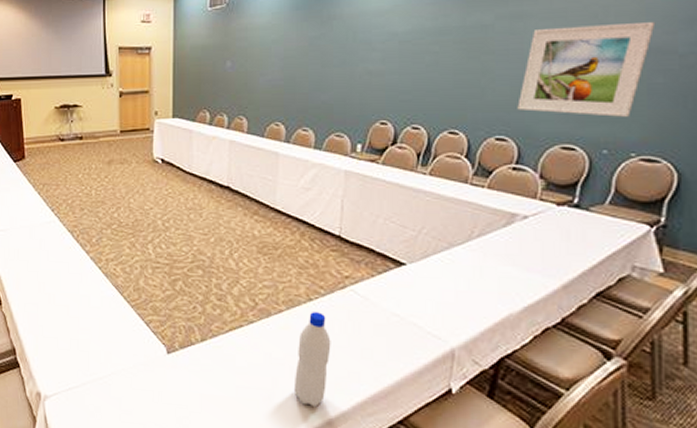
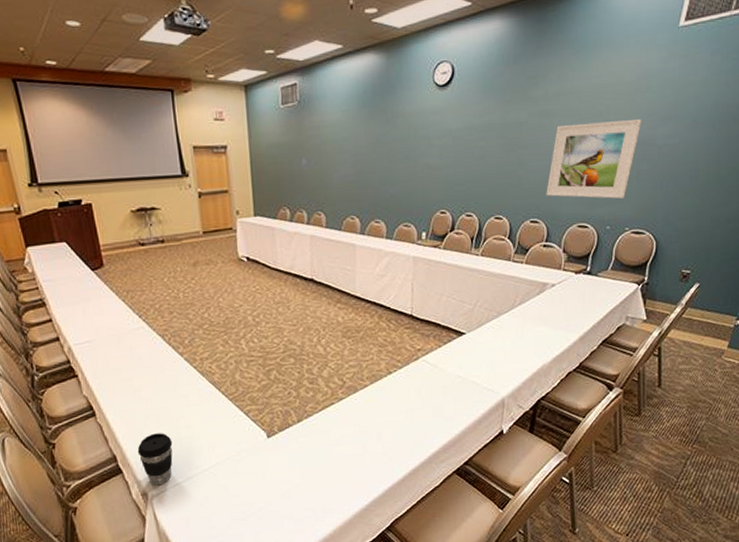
coffee cup: none [36,331,70,387] -> present [137,433,173,486]
water bottle: present [293,312,331,408] -> none [380,383,409,463]

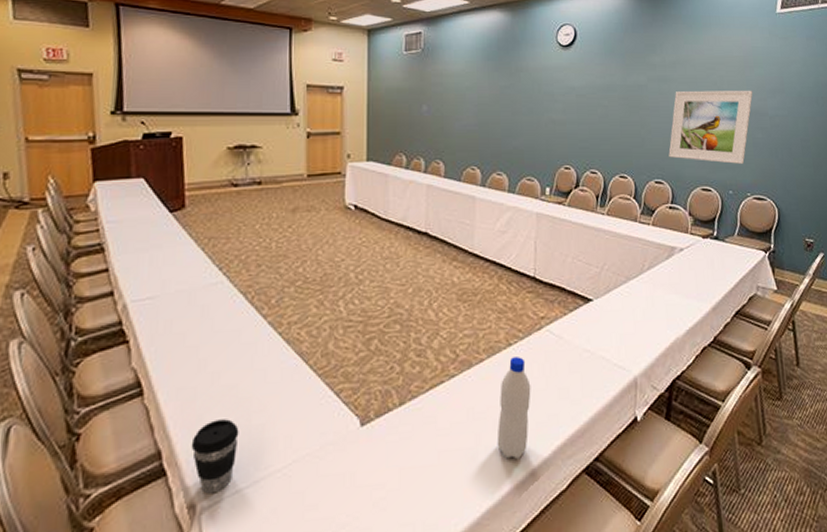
water bottle: none [380,383,409,463] -> present [496,357,531,460]

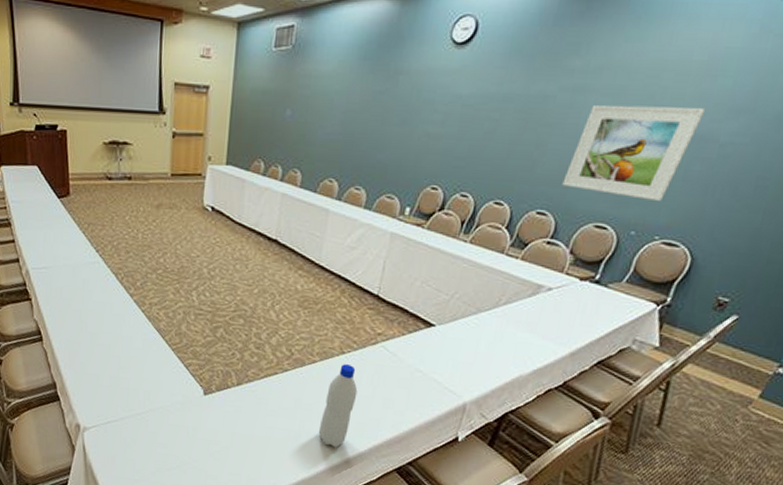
coffee cup: present [191,419,239,494] -> none [76,368,111,420]

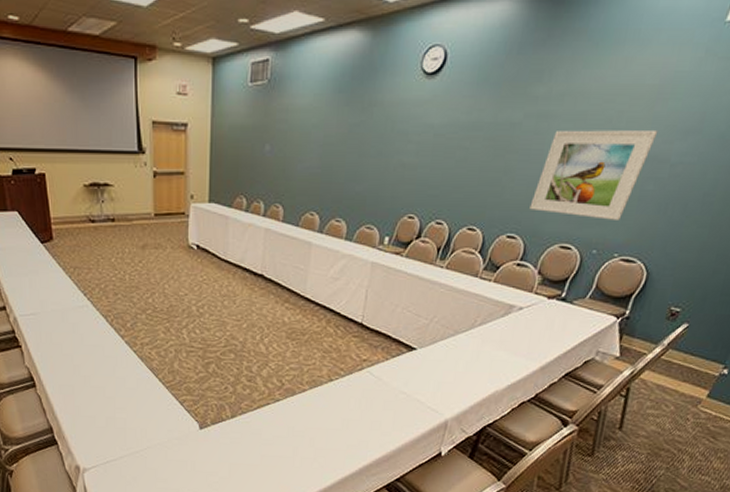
water bottle: present [318,364,358,448] -> none [311,391,347,471]

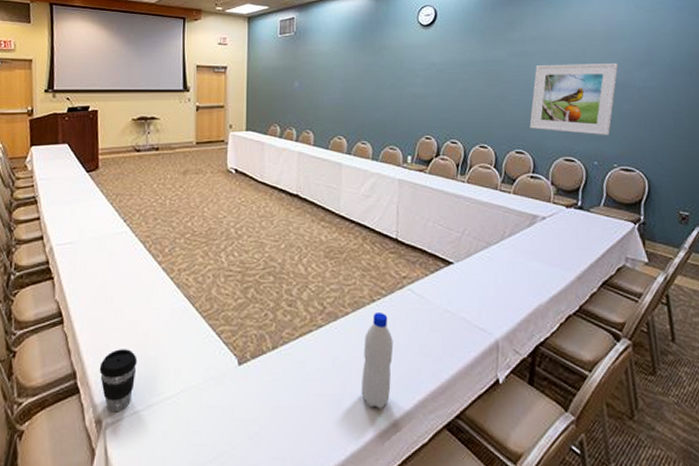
coffee cup: none [73,411,107,461] -> present [99,349,138,412]
water bottle: none [311,391,347,471] -> present [361,313,394,410]

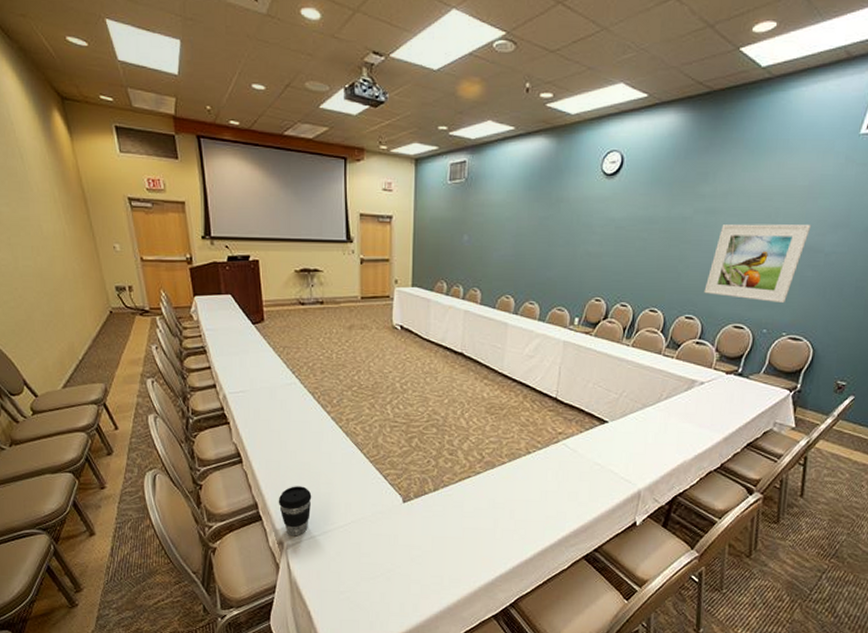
water bottle: present [361,313,394,410] -> none [511,463,545,542]

